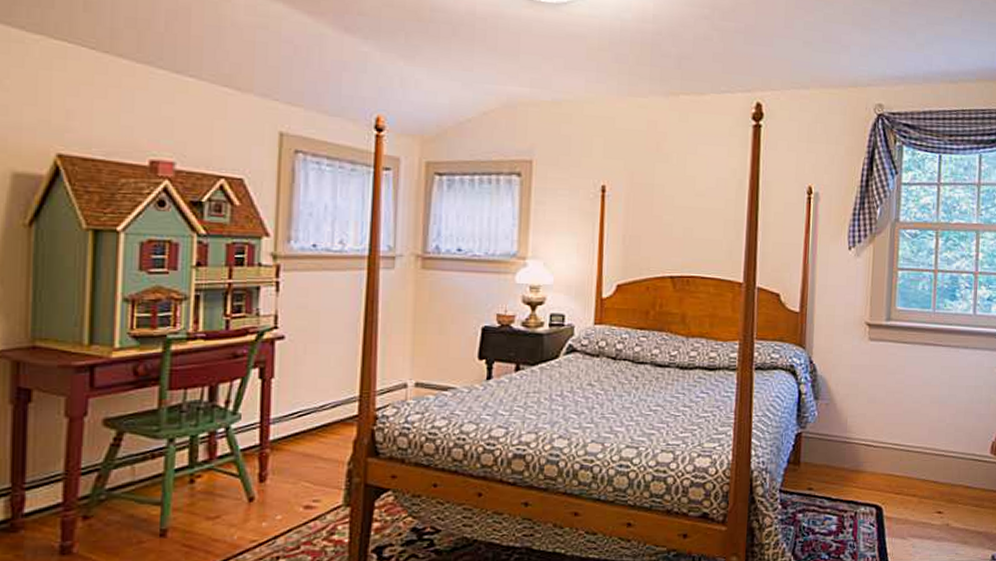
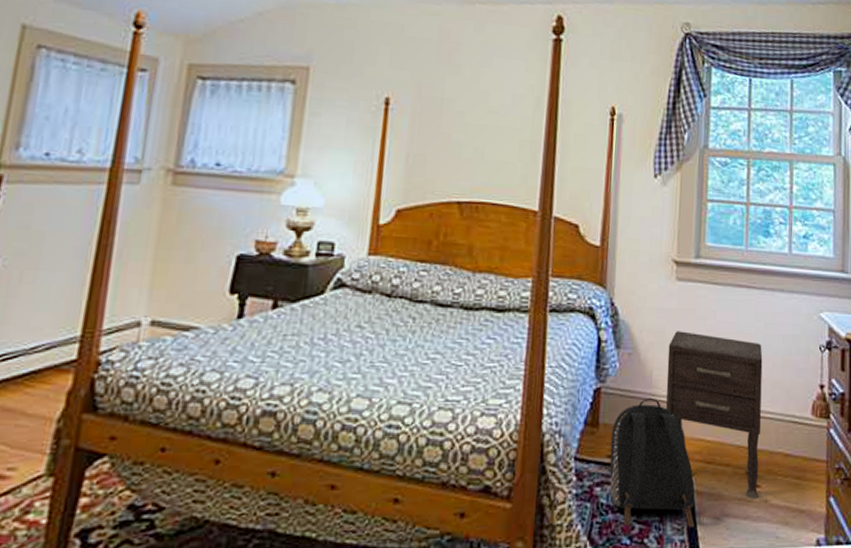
backpack: none [810,441,885,545] -> present [609,398,695,527]
nightstand: none [859,384,947,523] -> present [665,331,763,500]

